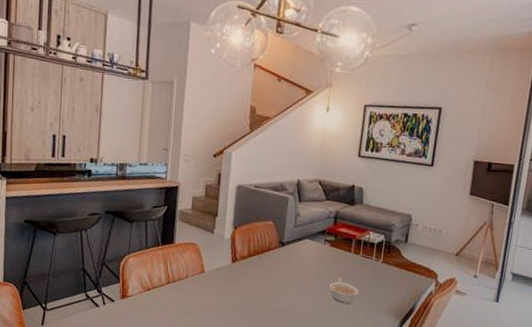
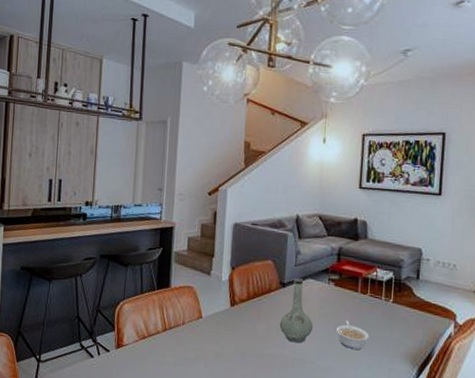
vase: none [277,238,309,297] -> present [279,278,314,344]

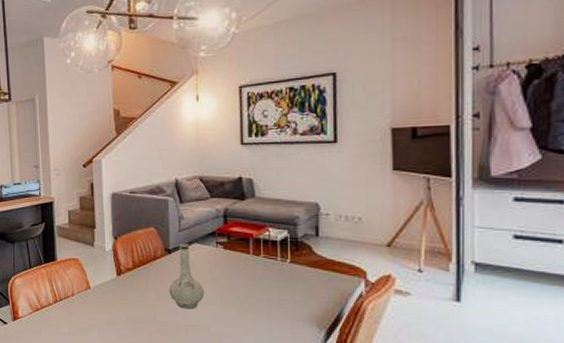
legume: present [335,320,369,350] -> none [229,283,267,314]

